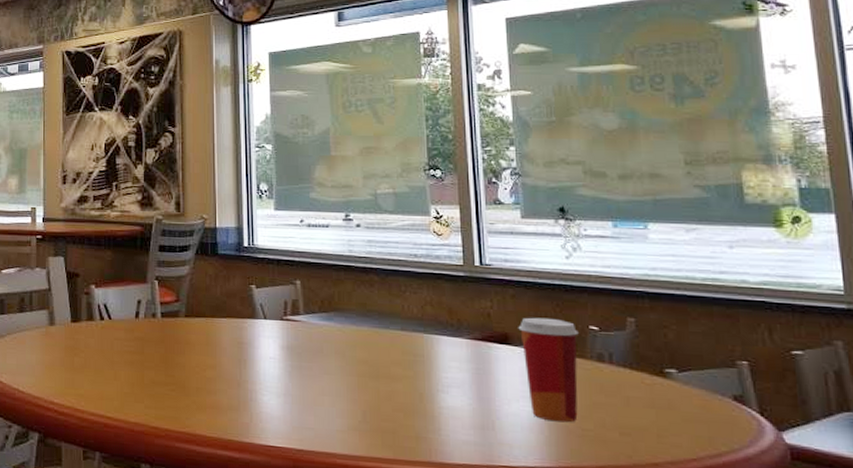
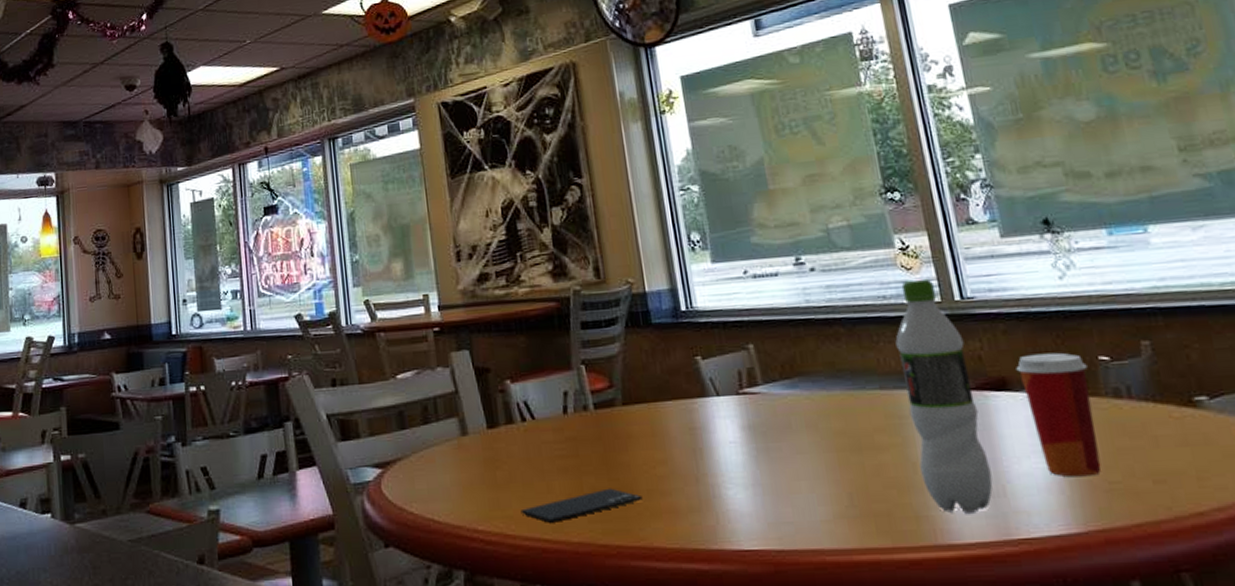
smartphone: none [90,382,192,404] -> present [520,488,643,523]
pop: none [420,244,485,440] -> present [895,278,993,513]

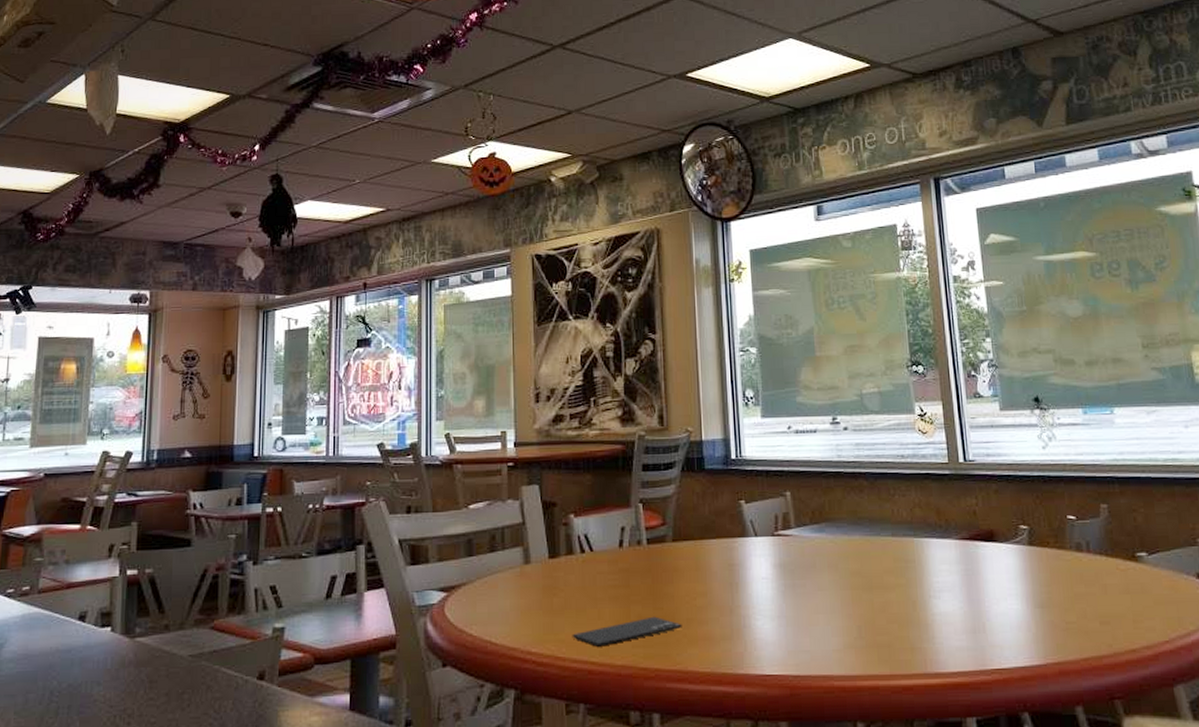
pop: present [895,278,993,513] -> none [908,442,976,646]
paper cup: present [1016,352,1102,477] -> none [1002,511,1062,617]

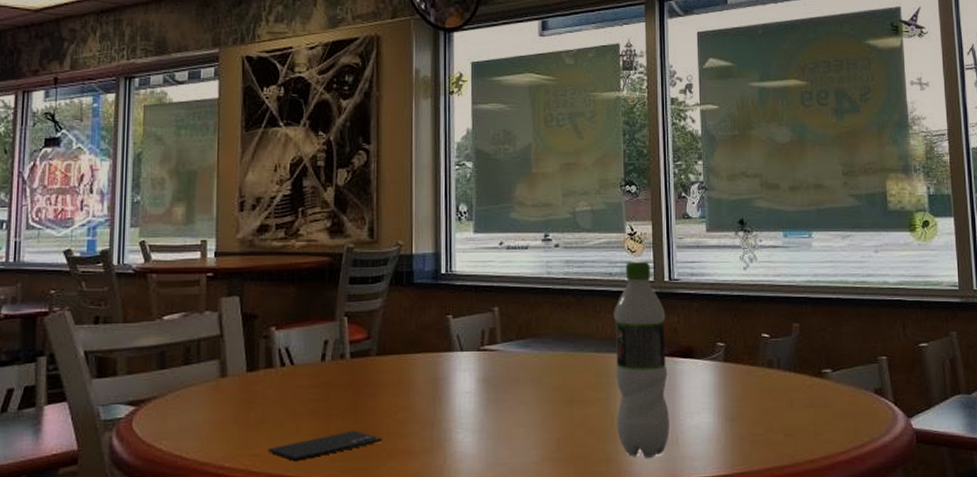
pop: none [908,442,976,646] -> present [613,261,670,458]

